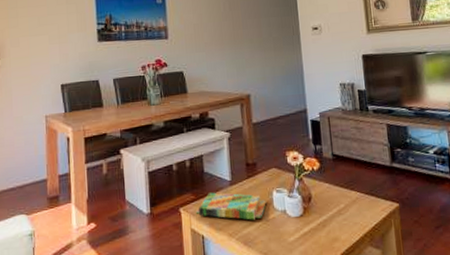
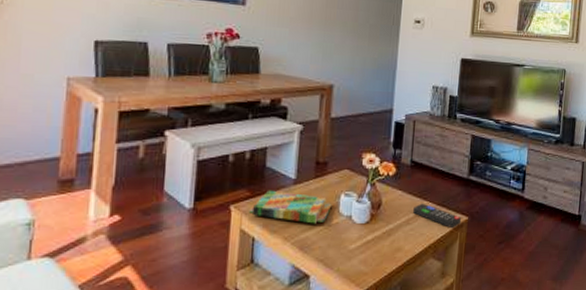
remote control: none [343,193,393,216] -> present [413,203,462,229]

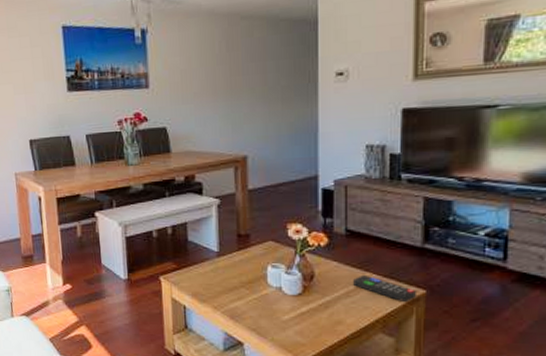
board game: present [249,190,332,224] -> none [177,262,259,295]

